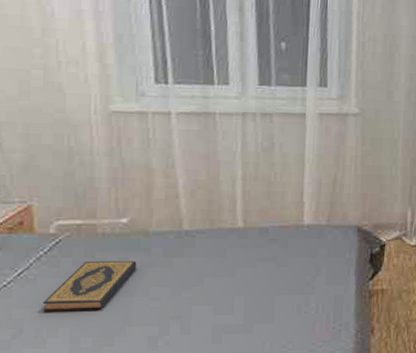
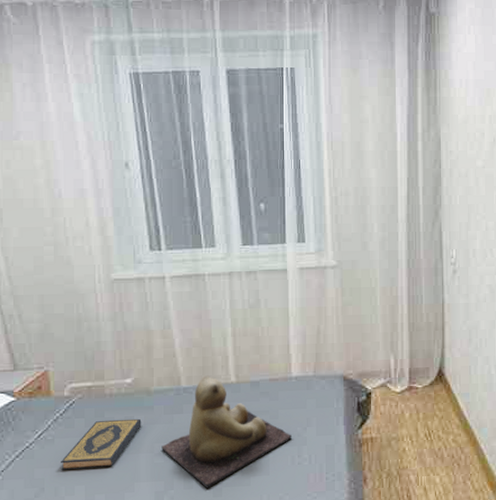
teddy bear: none [158,219,300,334] -> present [161,375,292,488]

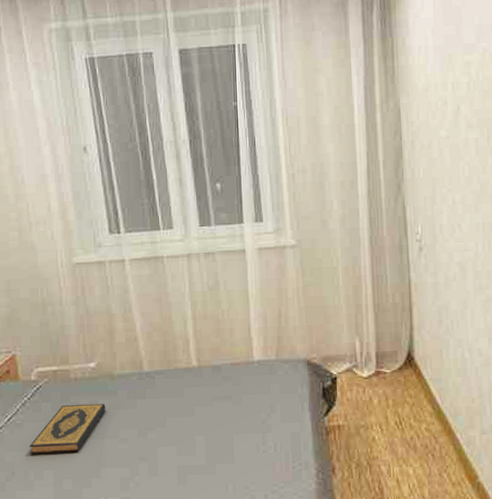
teddy bear: present [161,375,292,488] -> none [126,359,256,476]

